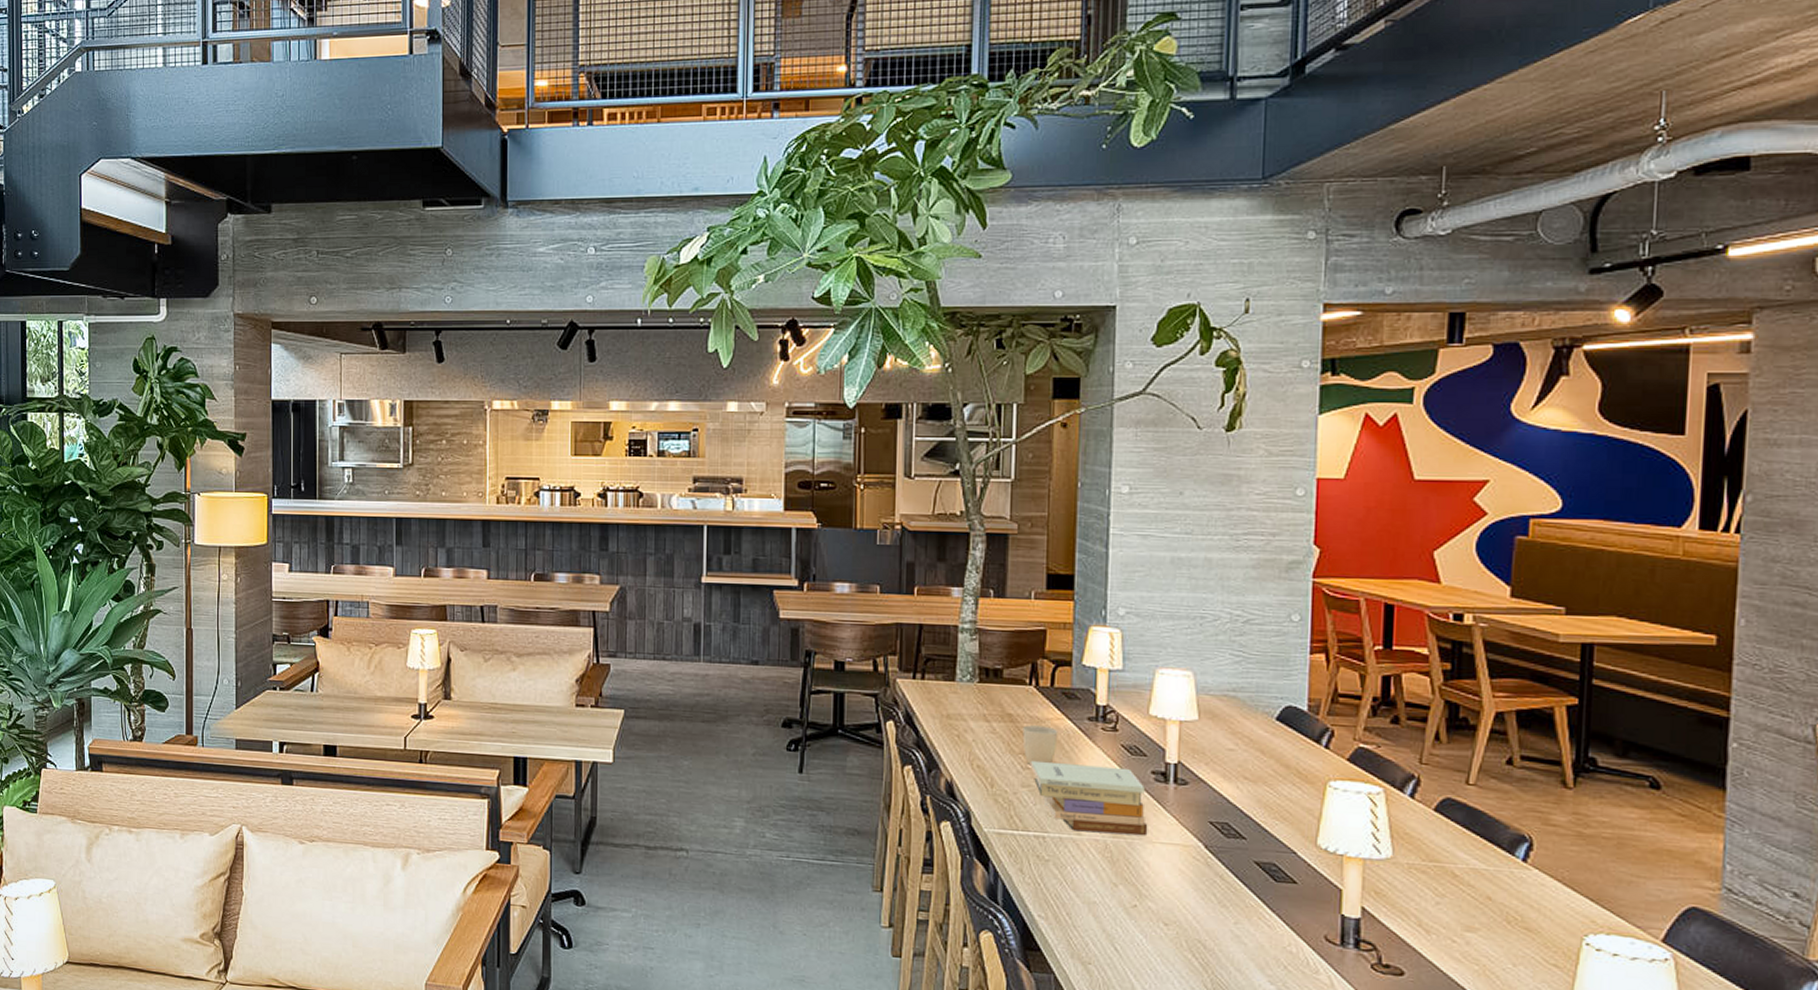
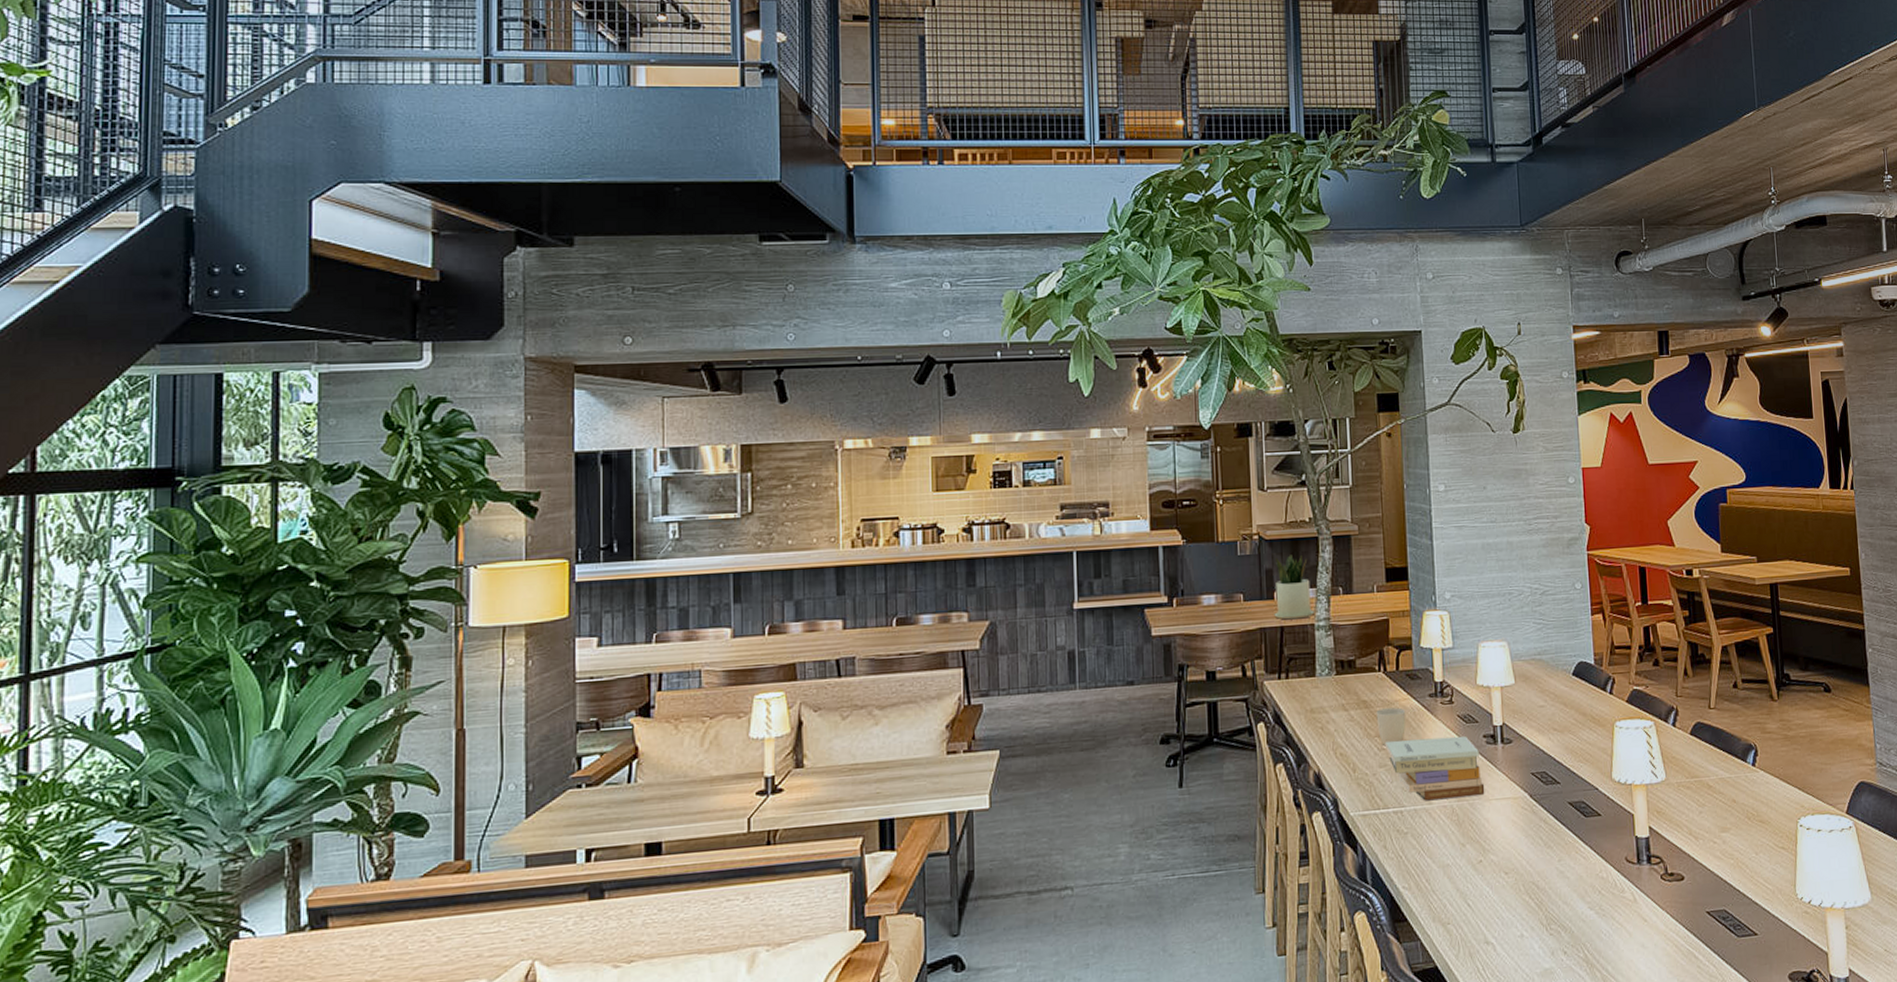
planter: none [913,549,960,619] -> present [1274,555,1315,620]

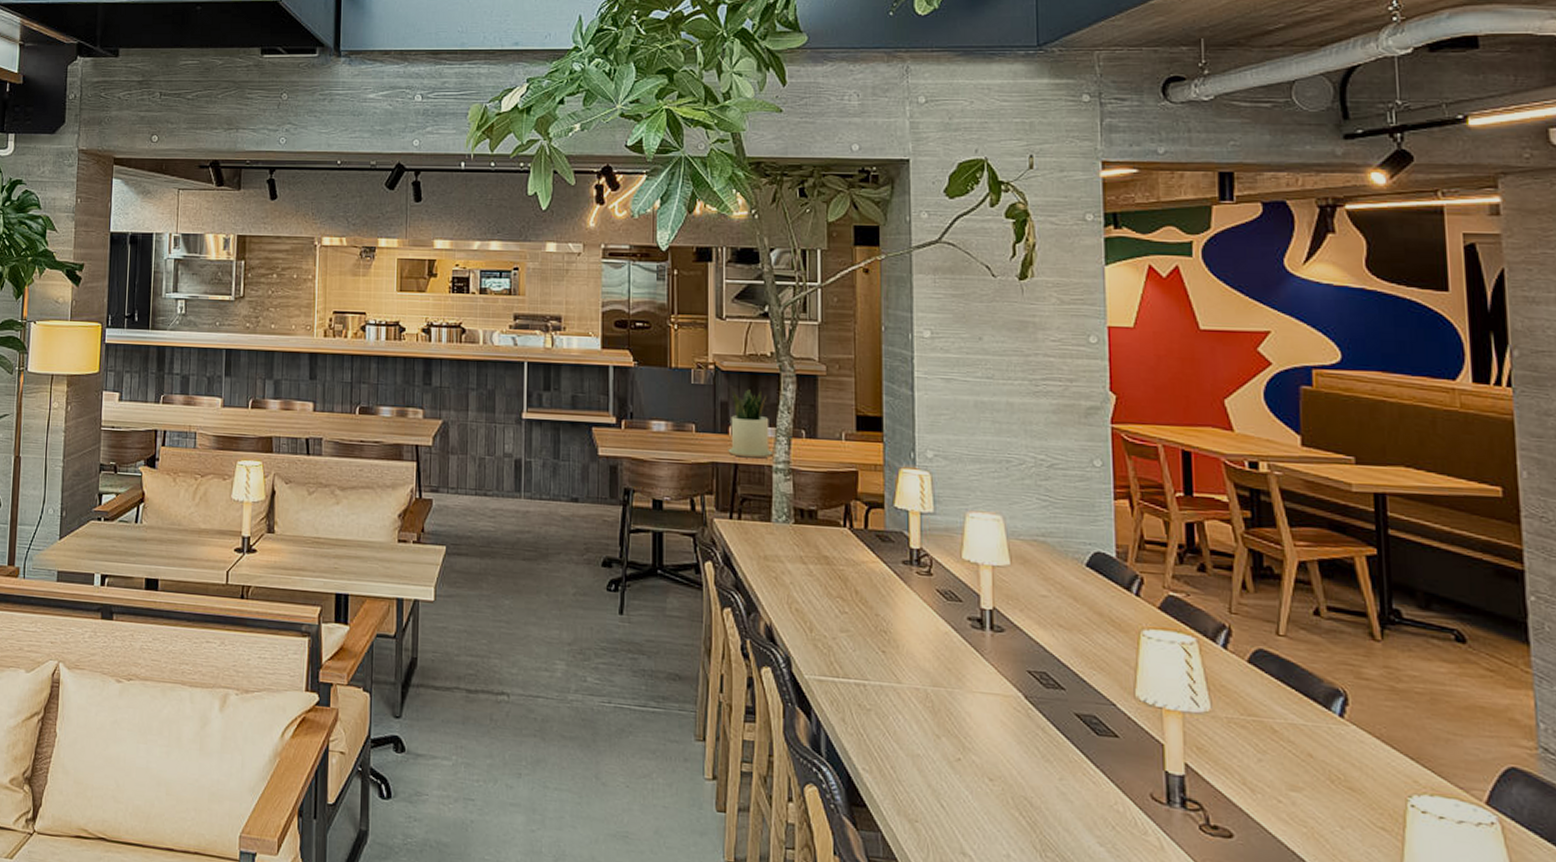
cup: present [1376,707,1406,745] -> none [839,568,874,609]
books: present [1384,735,1485,801] -> none [847,604,968,684]

